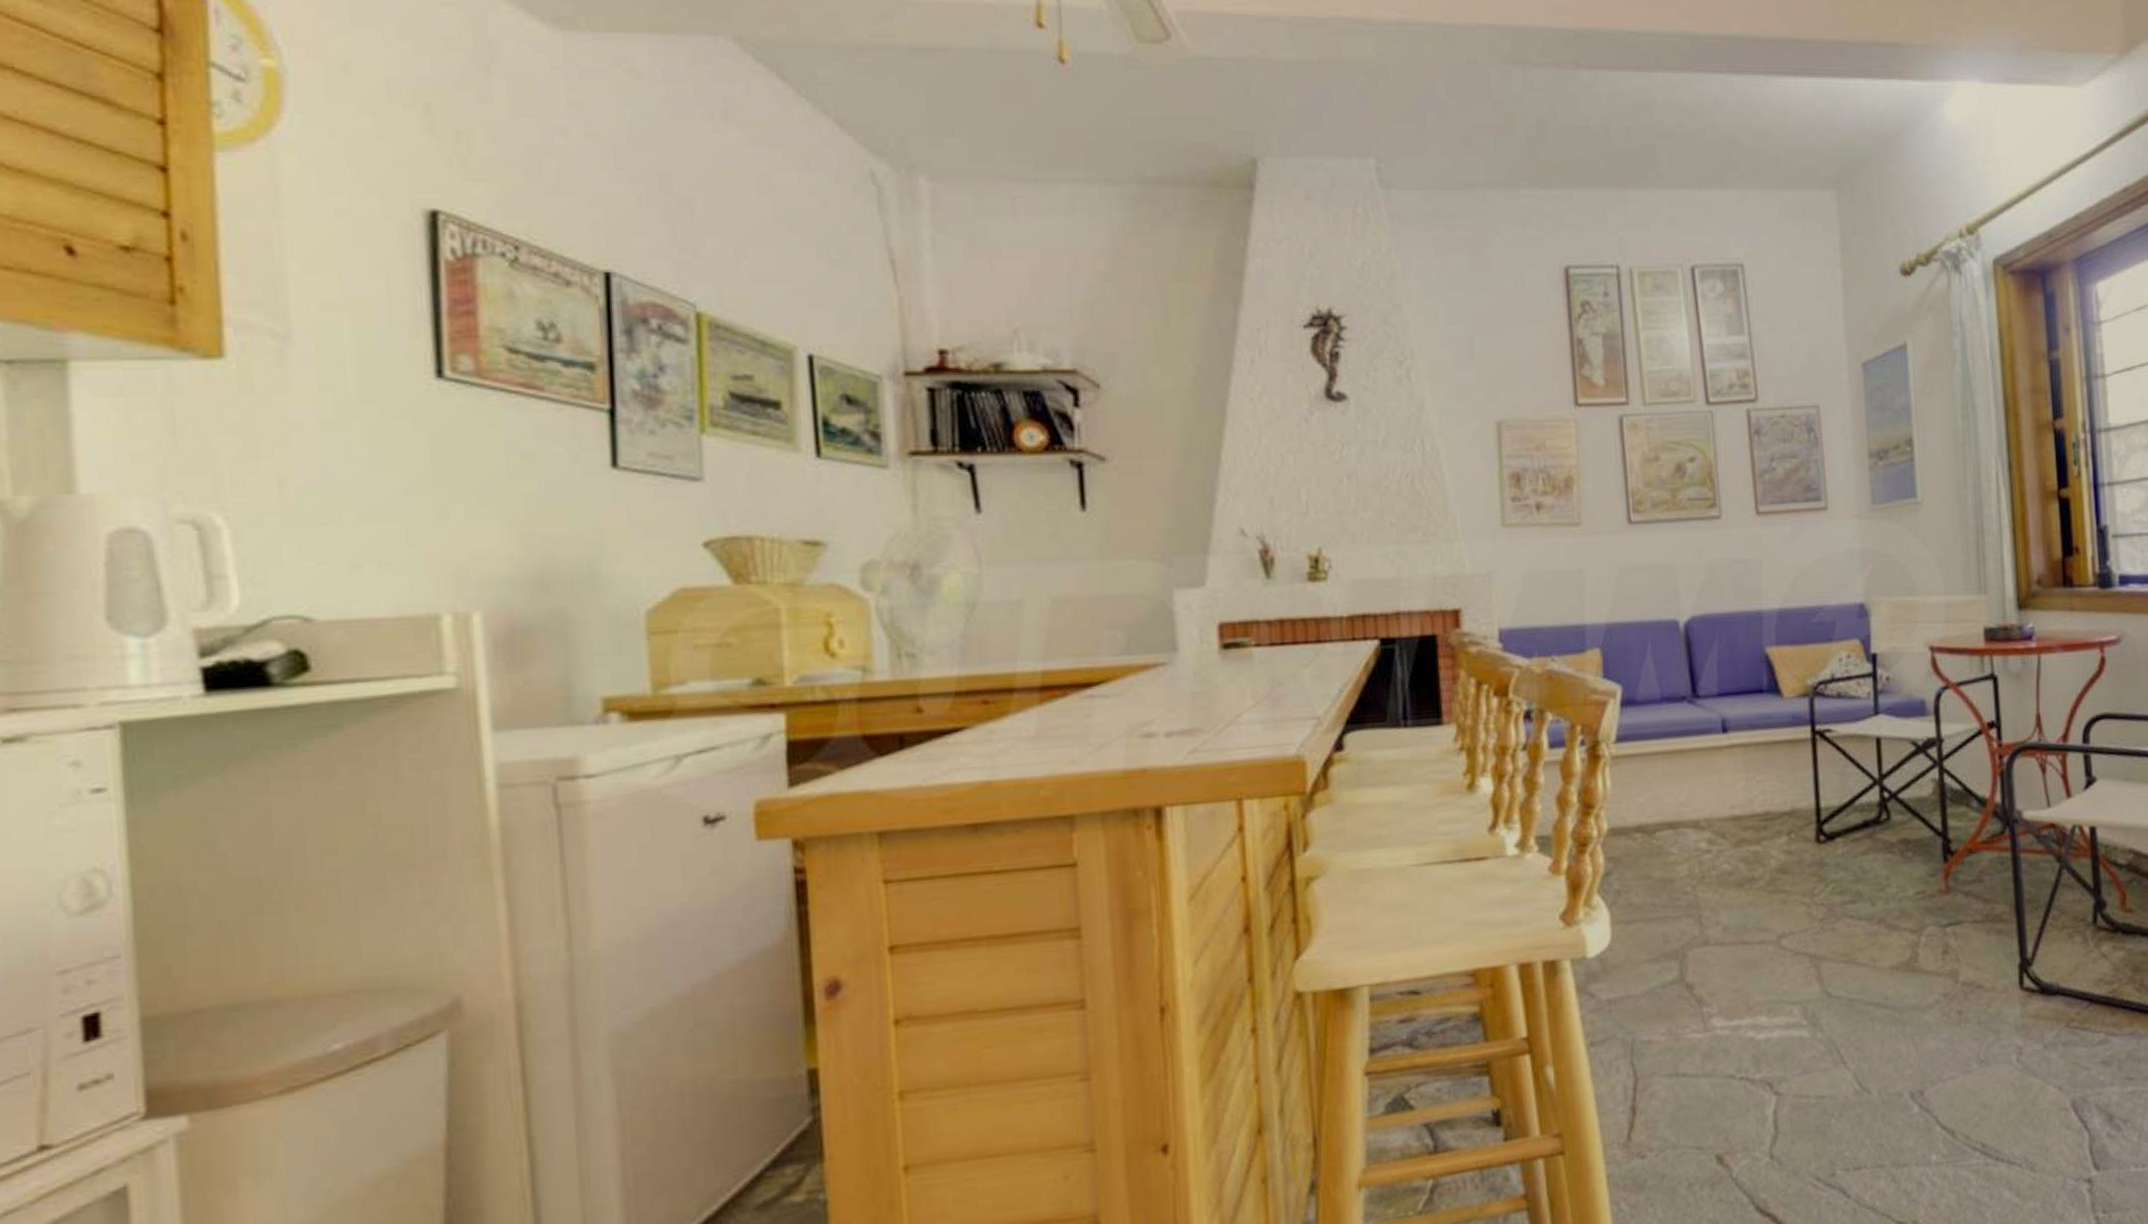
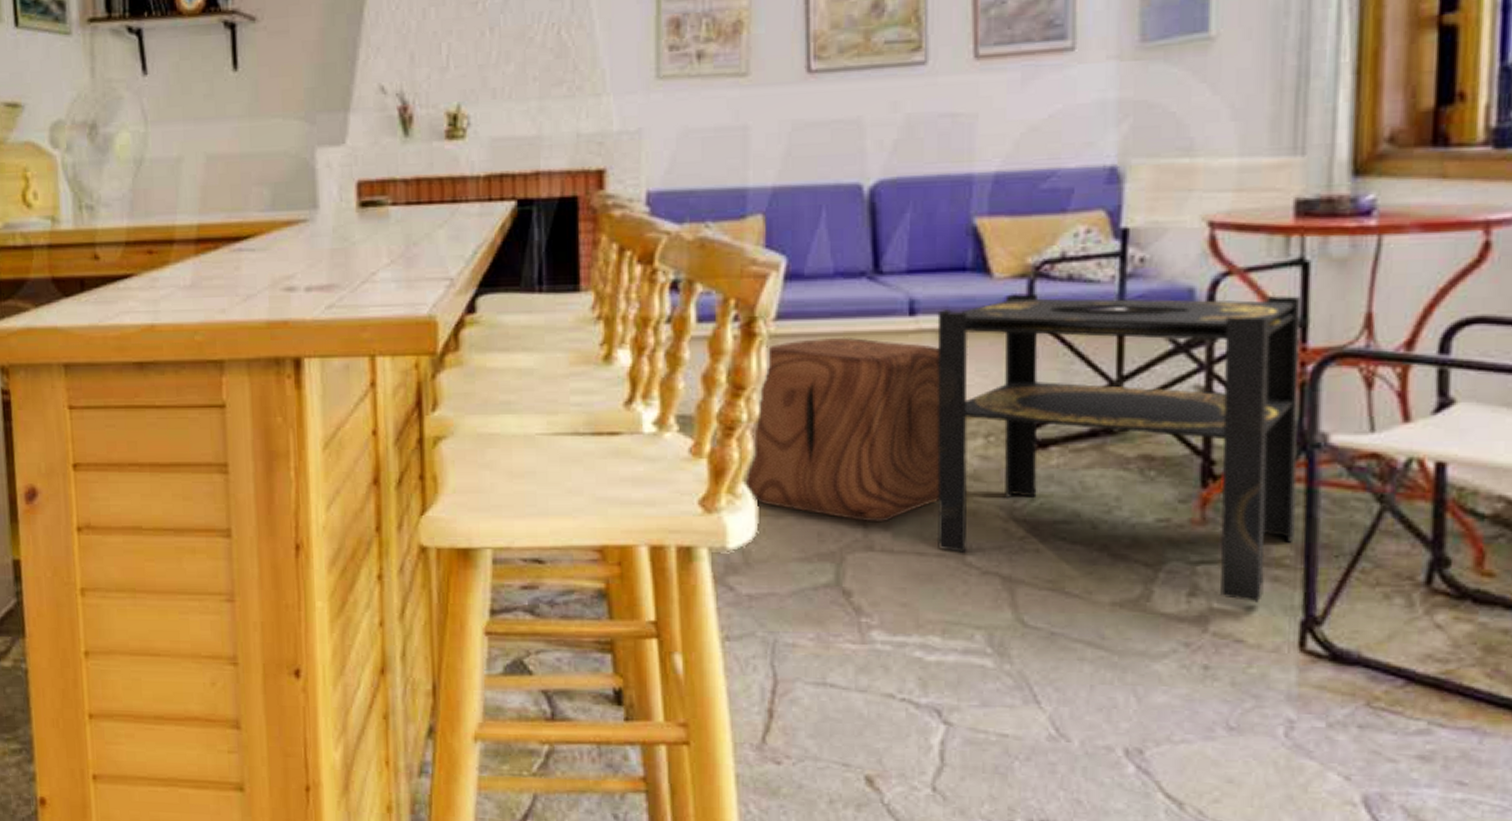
ottoman: none [1598,754,1758,920] -> present [745,337,940,523]
side table: none [1744,703,2008,954] -> present [936,292,1301,602]

